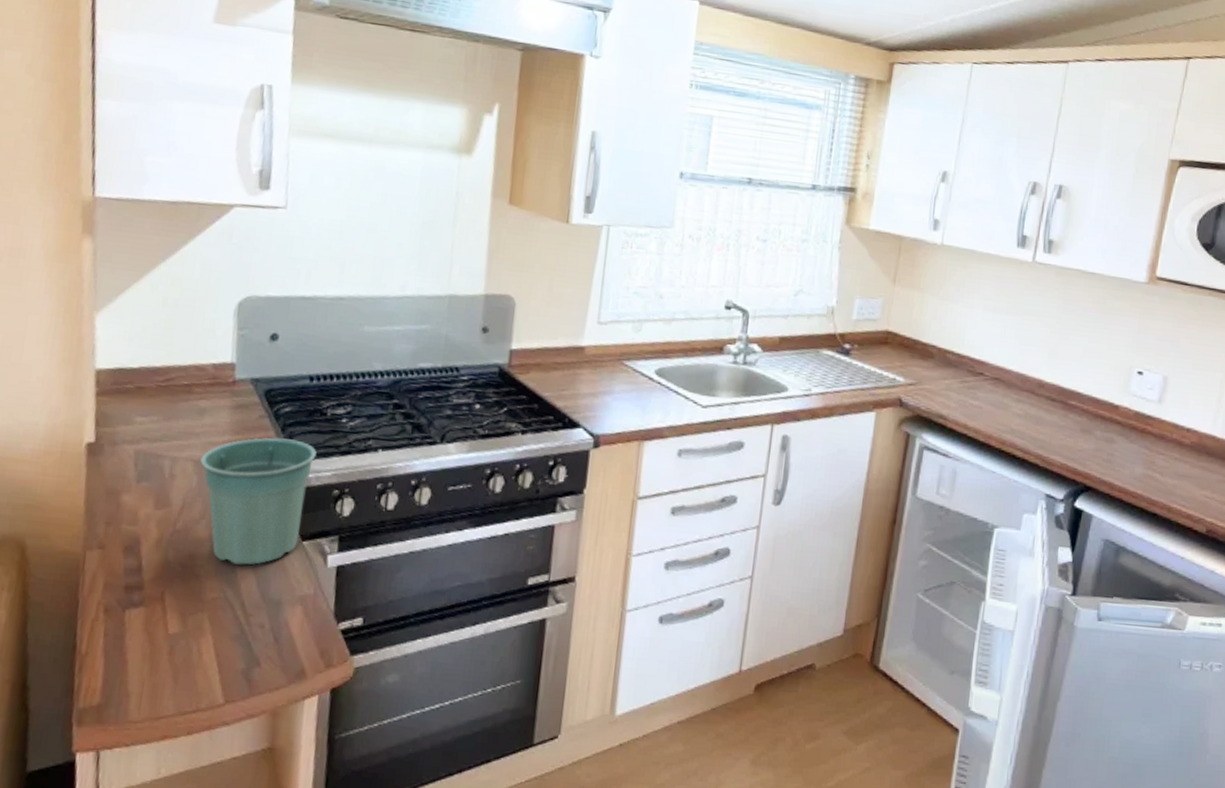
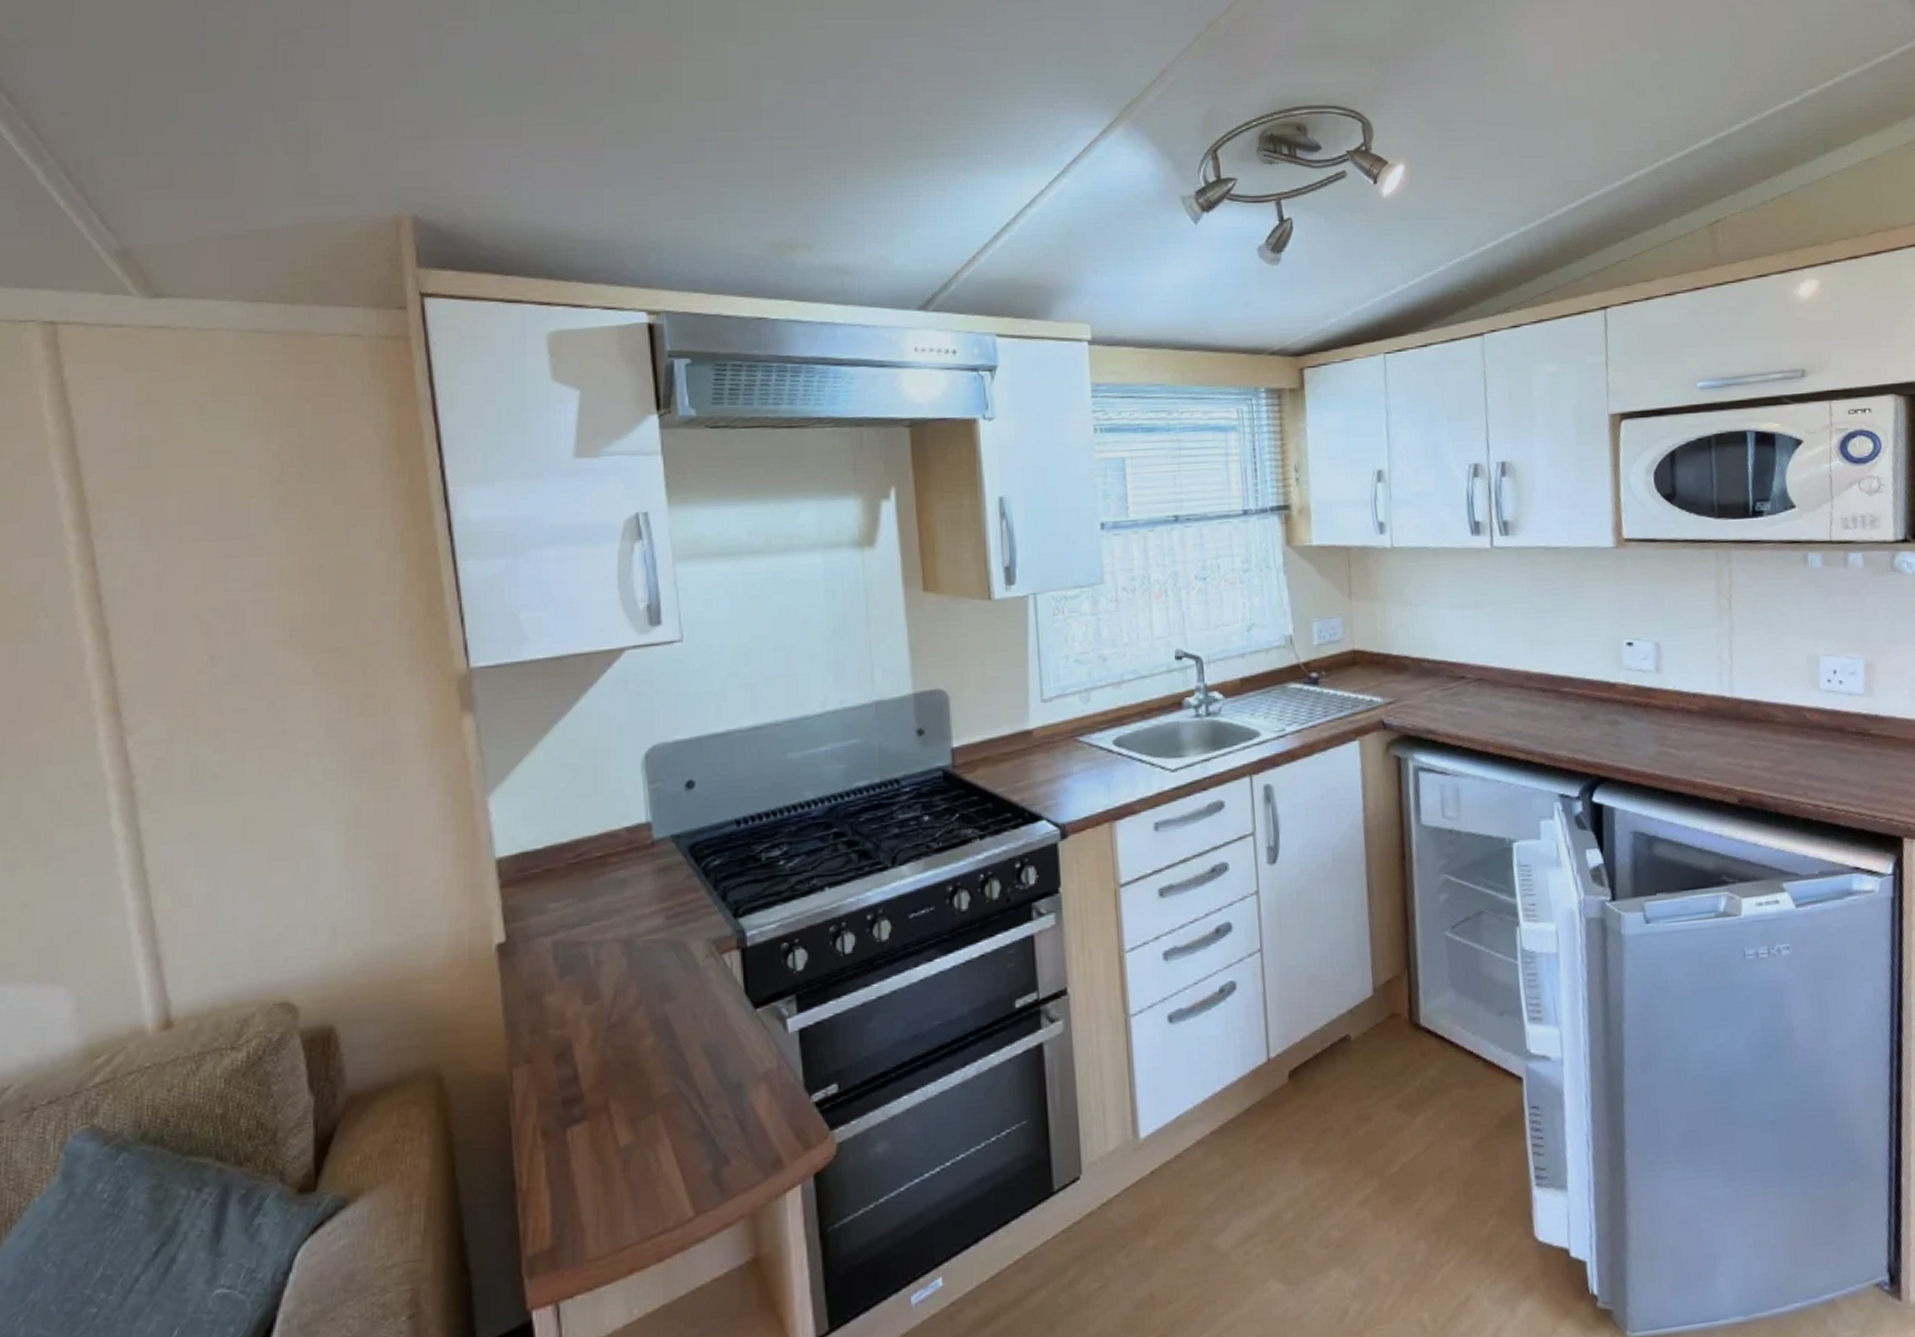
flower pot: present [200,438,317,565] -> none [628,894,756,1051]

